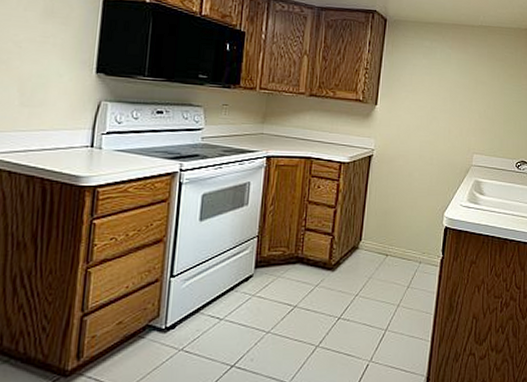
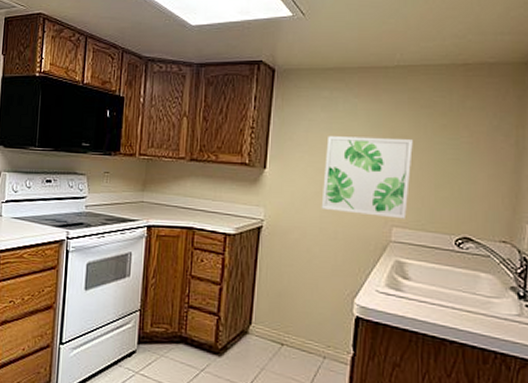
wall art: none [421,79,490,148] -> present [321,136,413,219]

